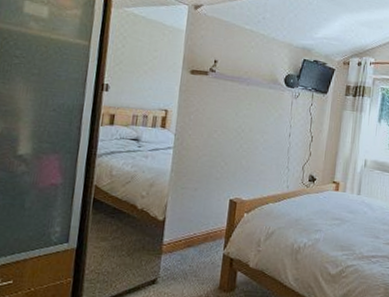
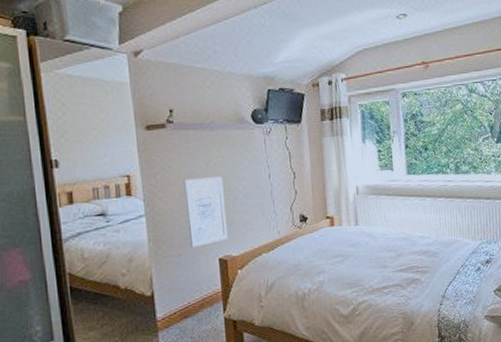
wall art: none [207,123,248,186] -> present [183,176,228,249]

